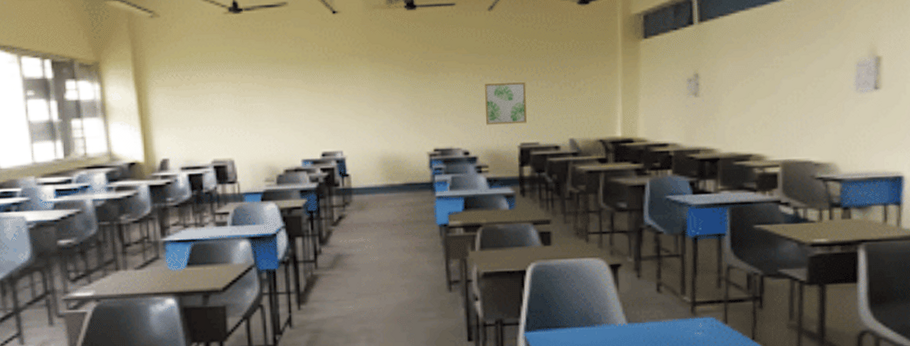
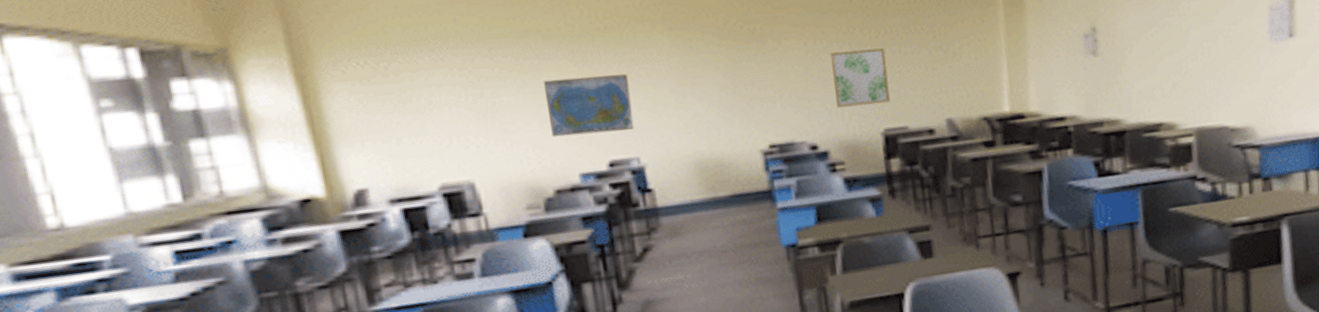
world map: none [284,91,341,133] -> present [543,74,635,138]

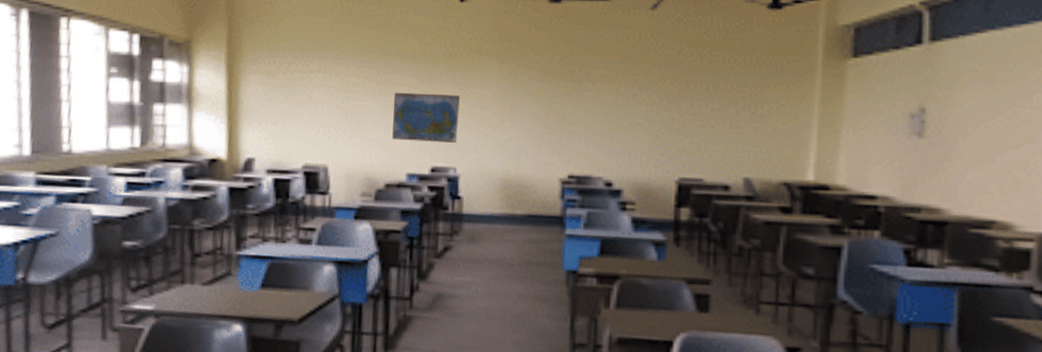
wall art: present [830,48,890,108] -> none [636,100,692,154]

